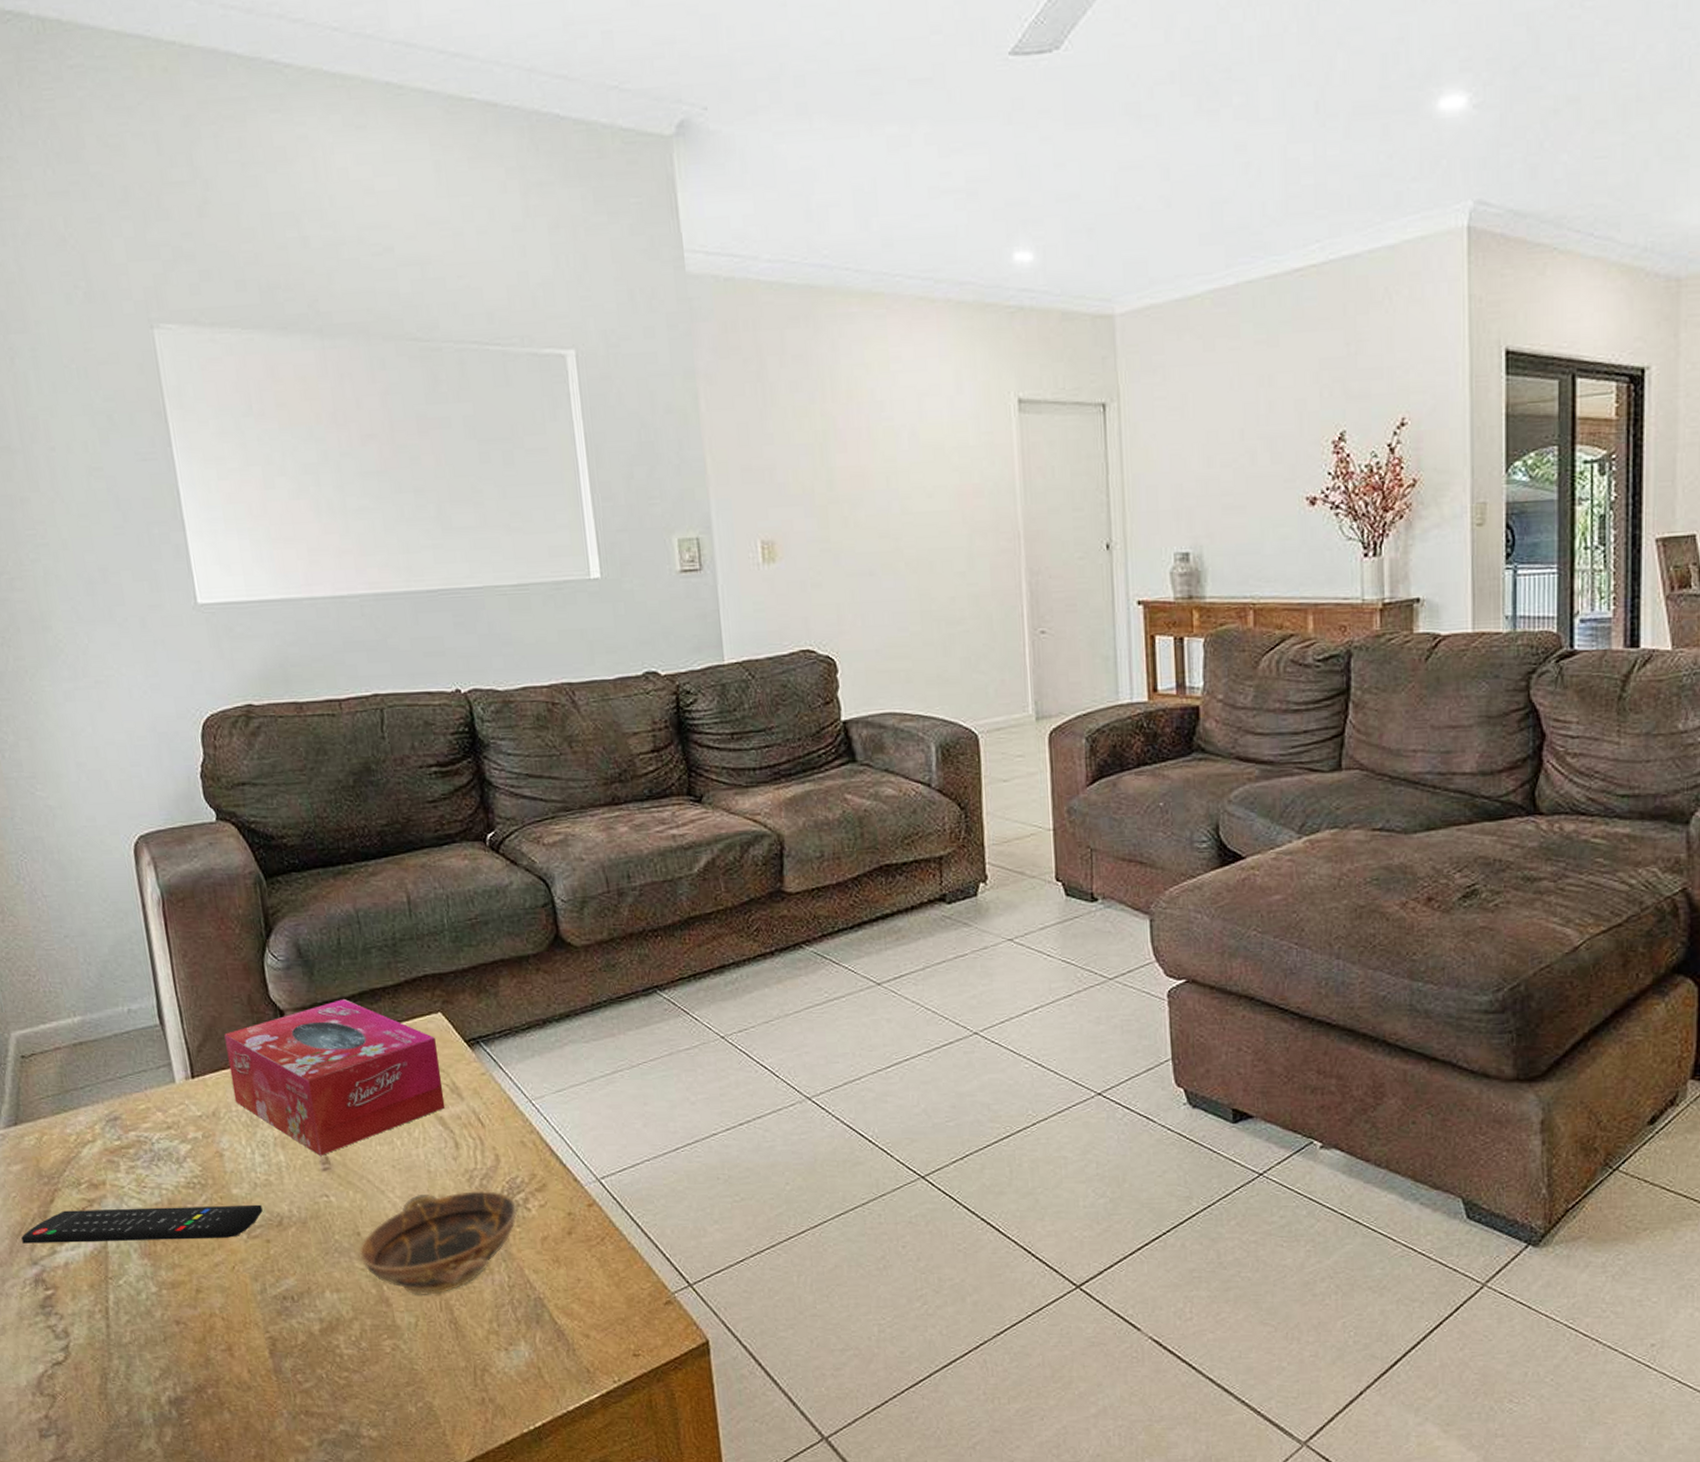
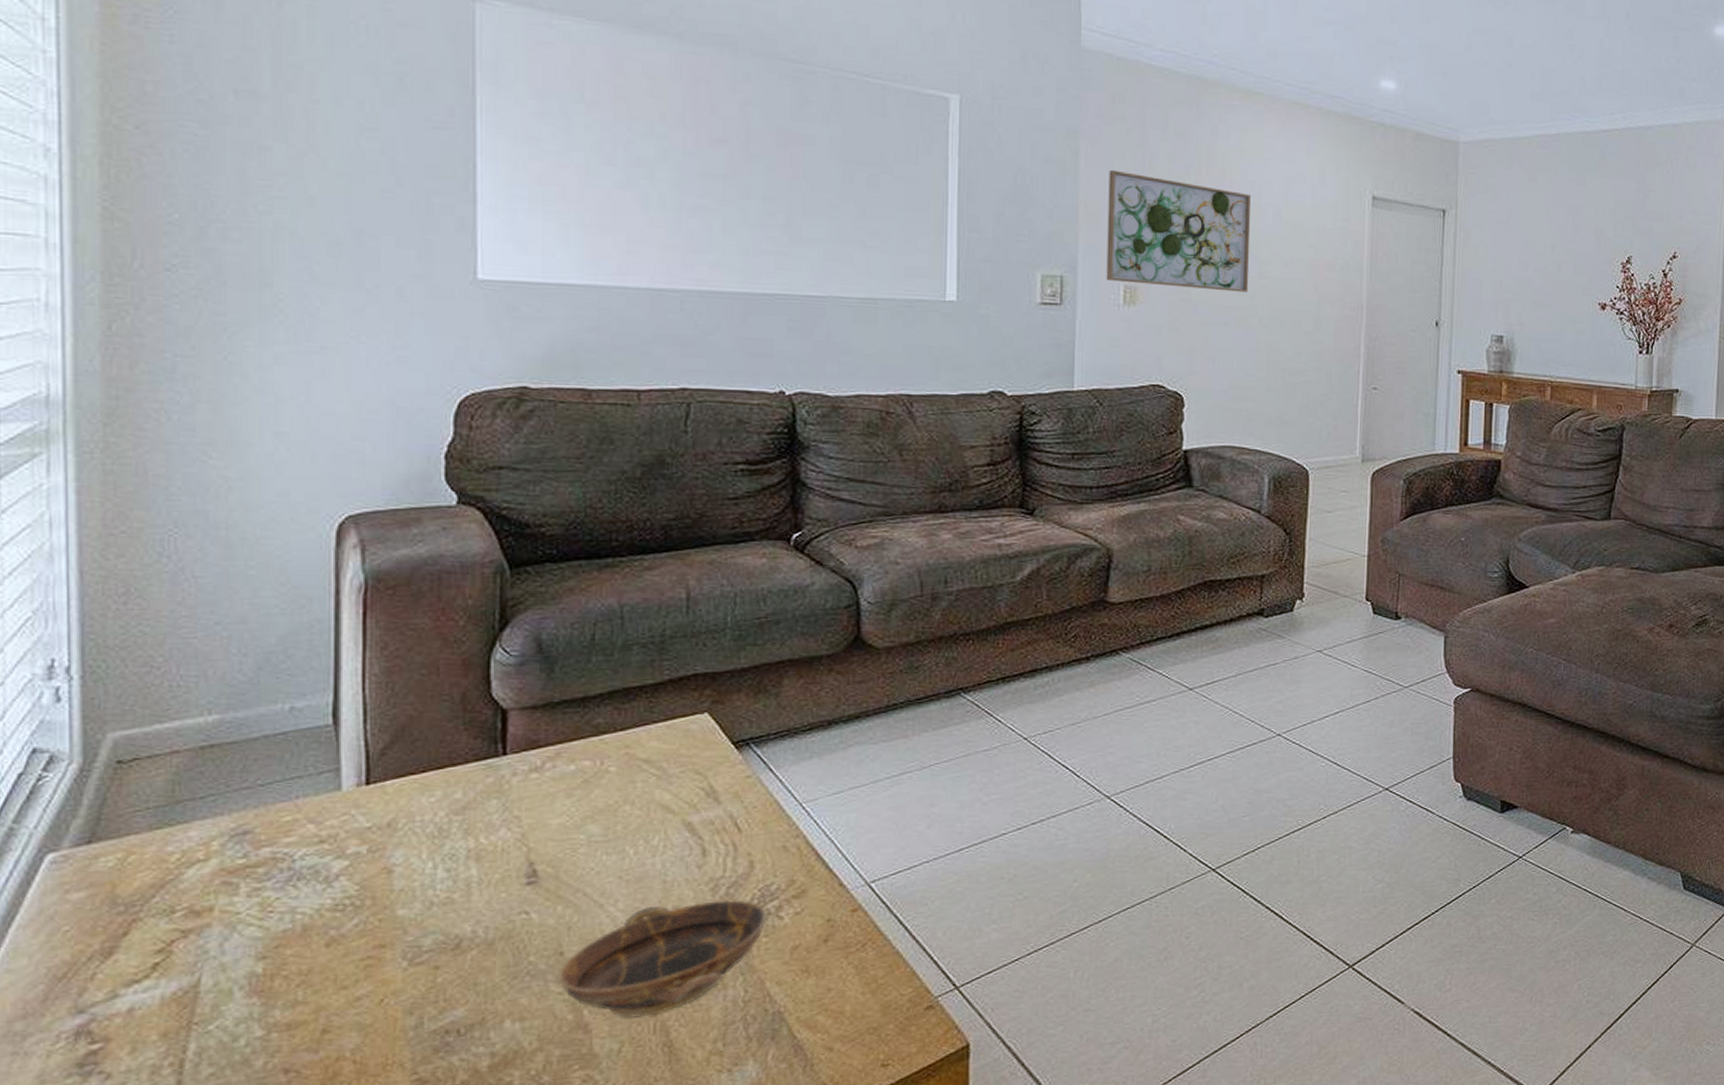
remote control: present [21,1204,263,1244] -> none [66,926,436,988]
tissue box: present [224,999,445,1156] -> none [421,698,697,868]
wall art: none [731,410,892,538] -> present [1106,169,1252,292]

